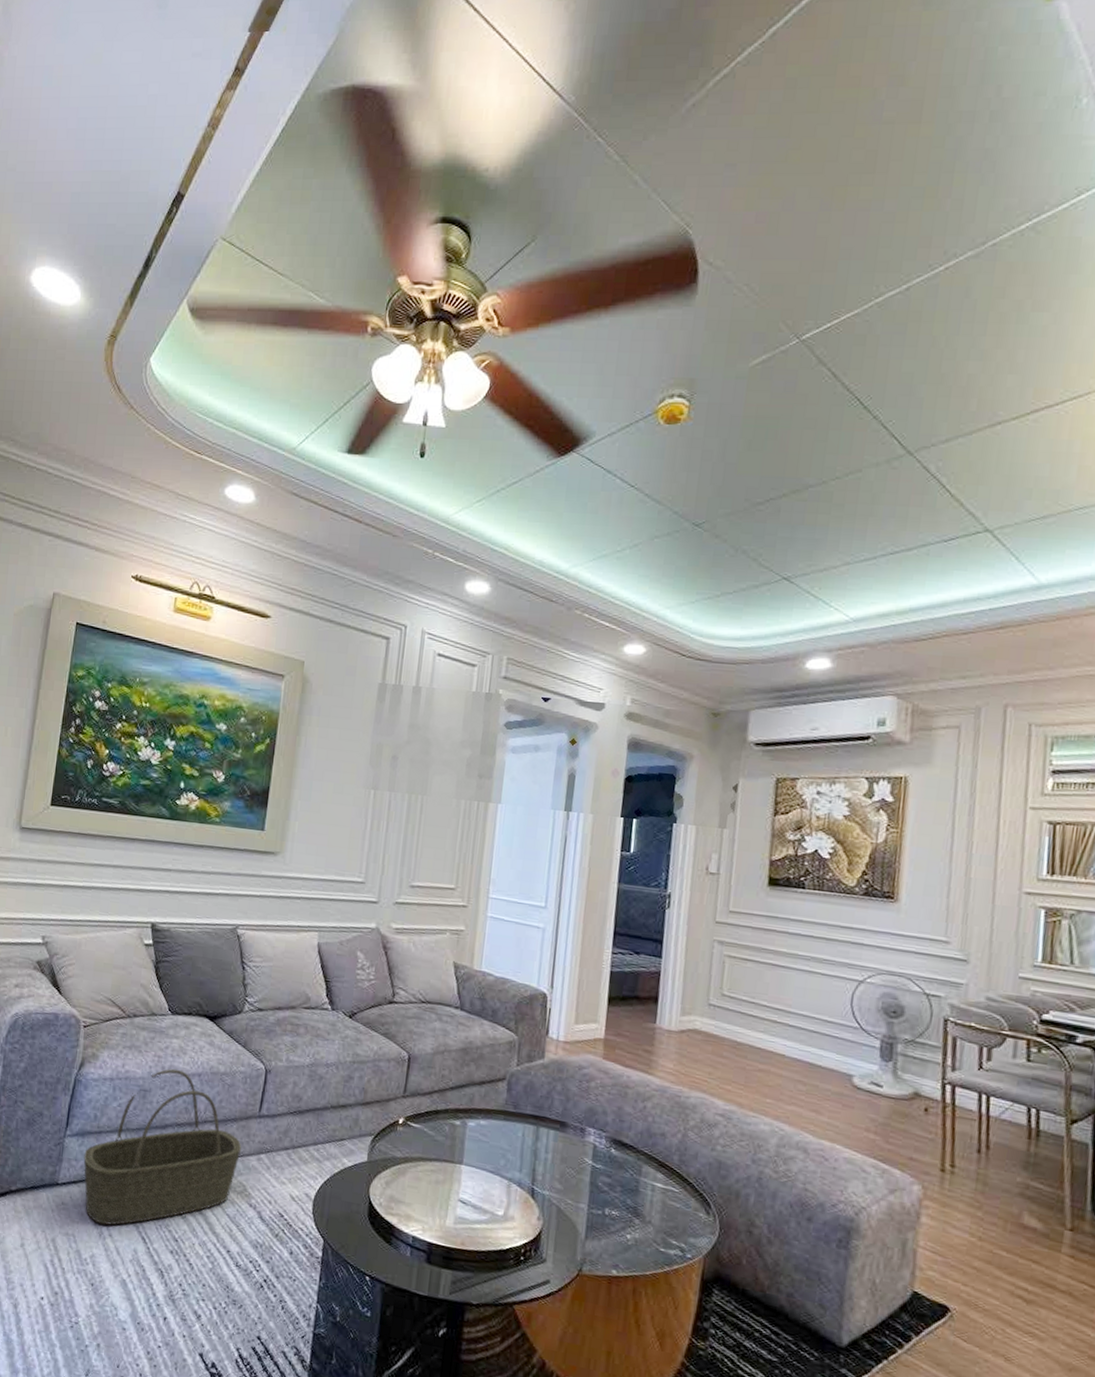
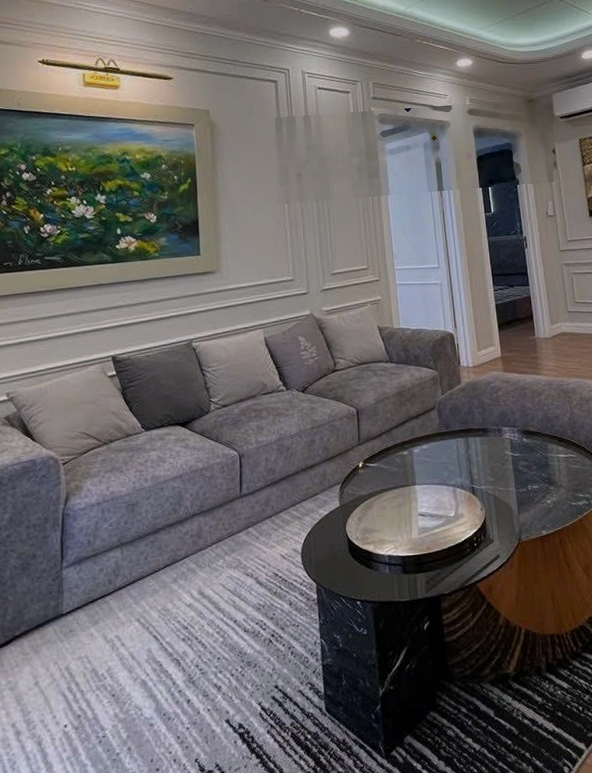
basket: present [83,1069,242,1226] -> none [84,477,231,638]

